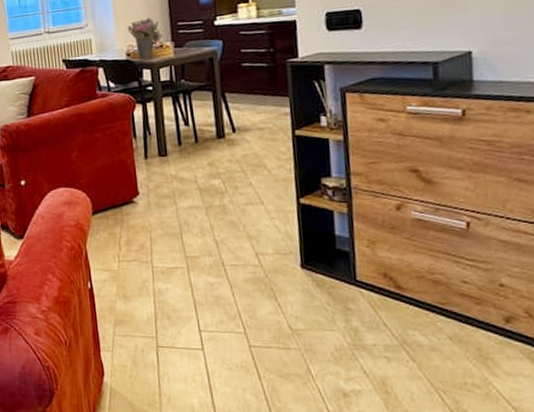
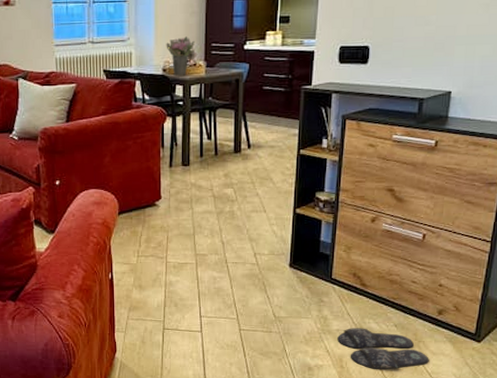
slippers: none [375,342,504,395] -> present [337,328,429,369]

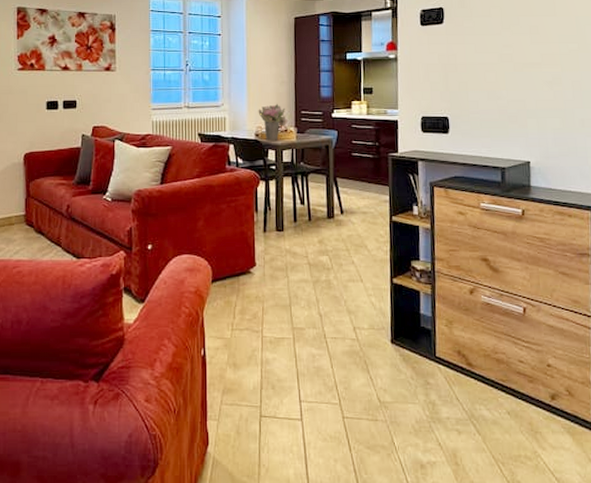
slippers: present [337,328,429,369] -> none [448,416,550,467]

